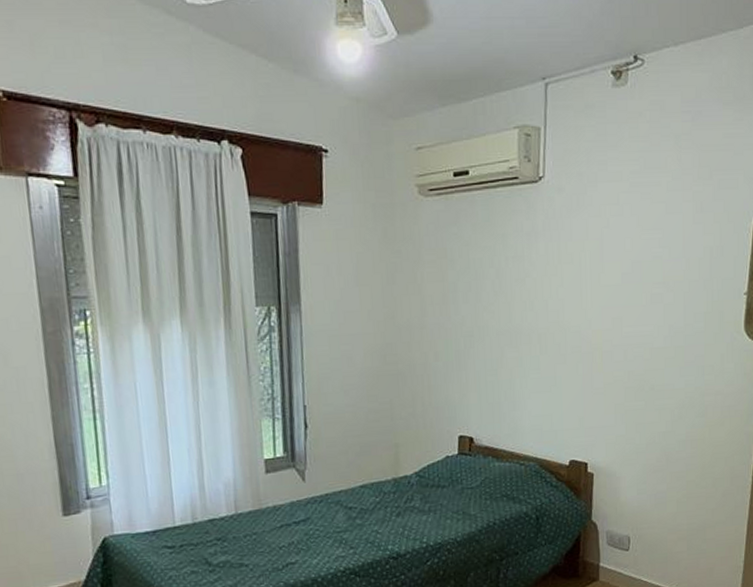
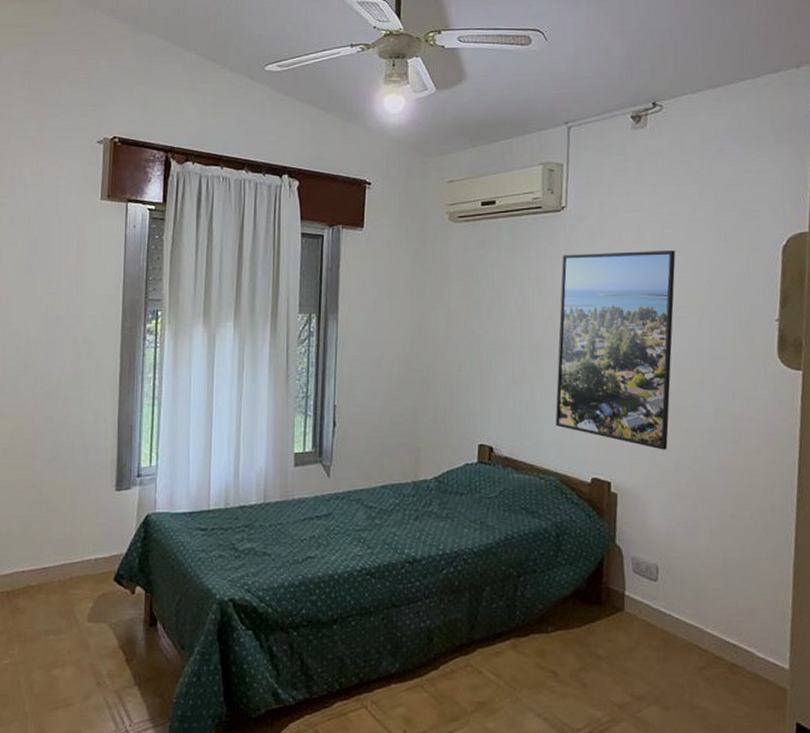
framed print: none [534,224,653,428] -> present [555,250,676,450]

